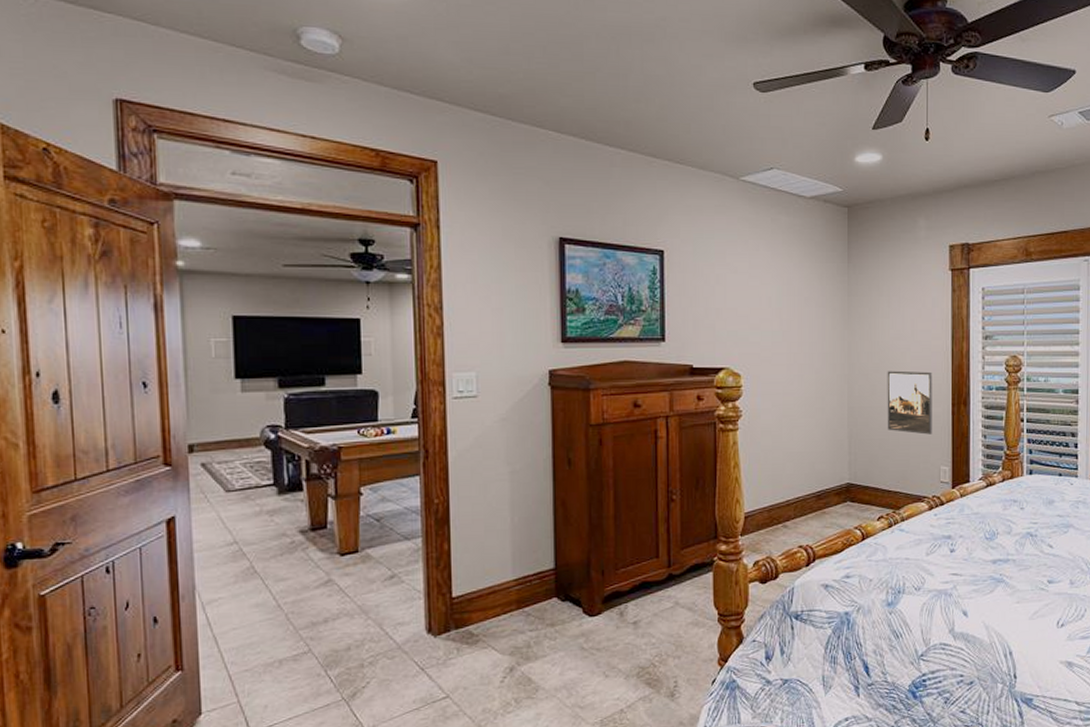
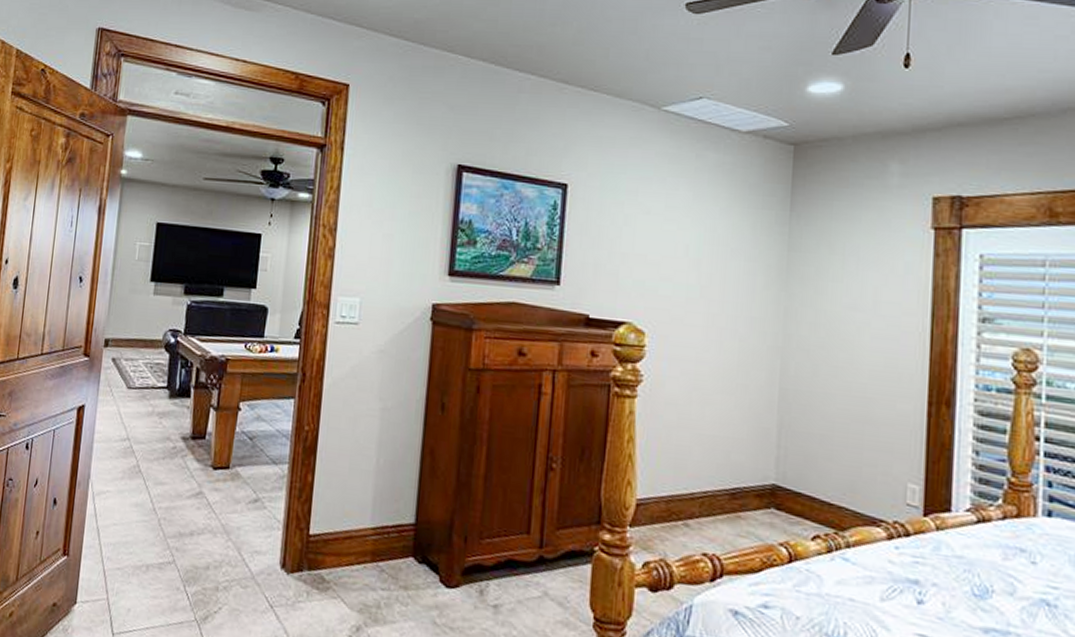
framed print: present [887,370,932,435] -> none [832,348,901,439]

